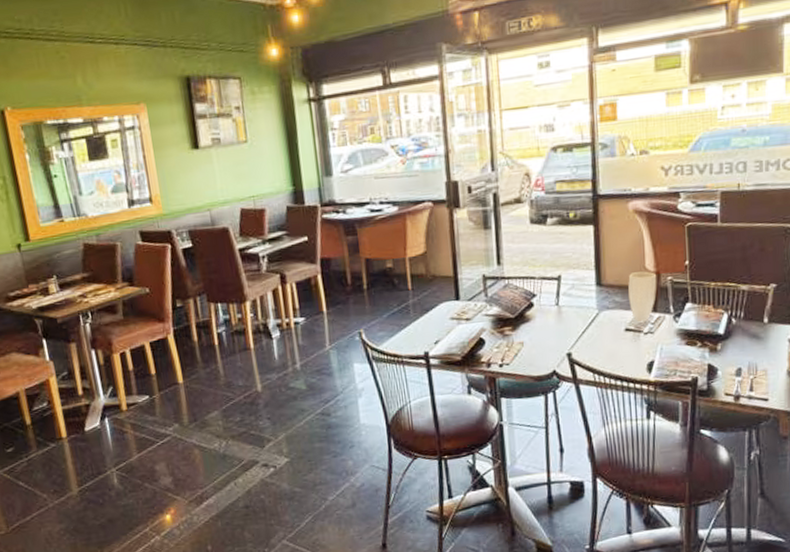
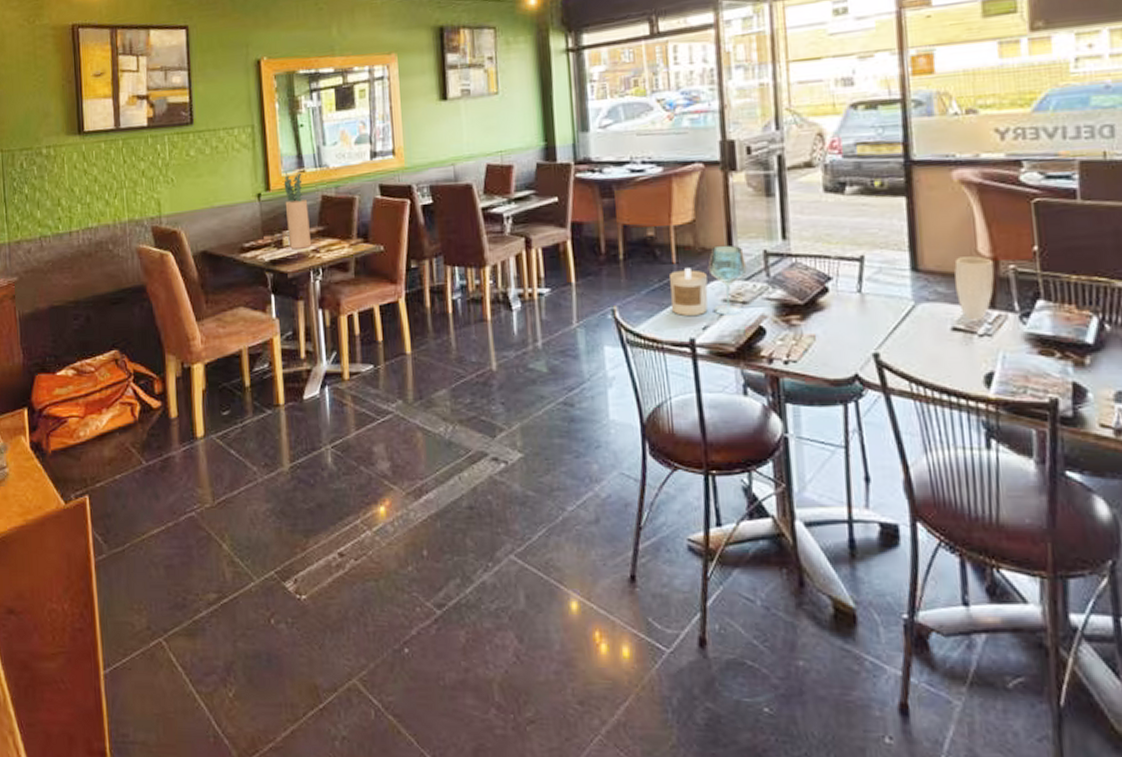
vase: none [43,216,78,297] -> present [283,167,312,251]
candle: none [406,293,439,334] -> present [669,268,708,317]
wine glass: none [438,271,470,331] -> present [708,245,747,316]

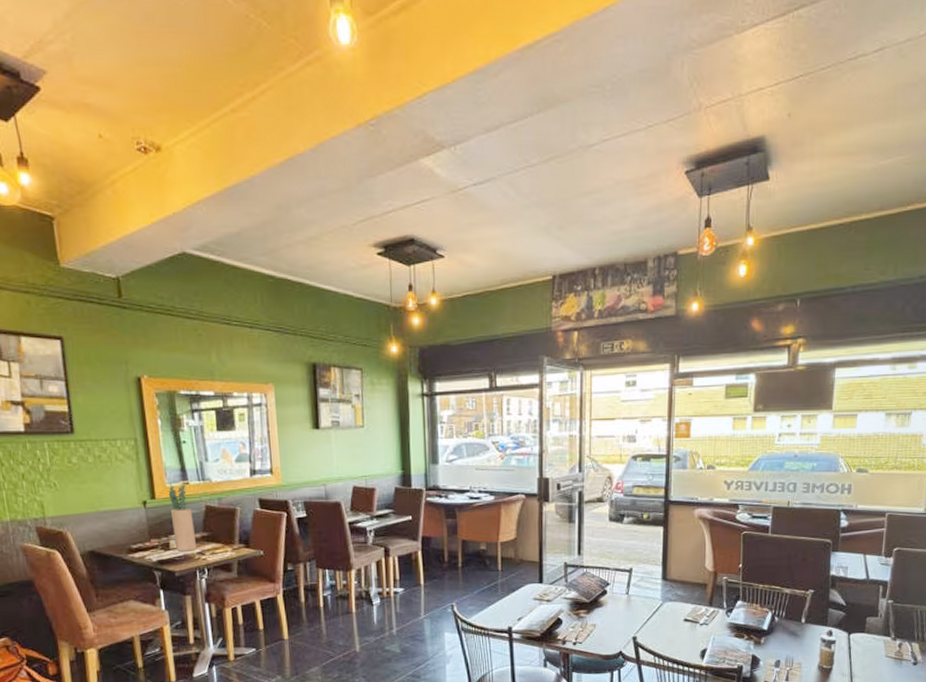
candle: present [669,268,708,317] -> none [495,574,523,611]
wine glass: present [708,245,747,316] -> none [524,558,552,610]
cup: present [954,256,995,321] -> none [688,570,714,615]

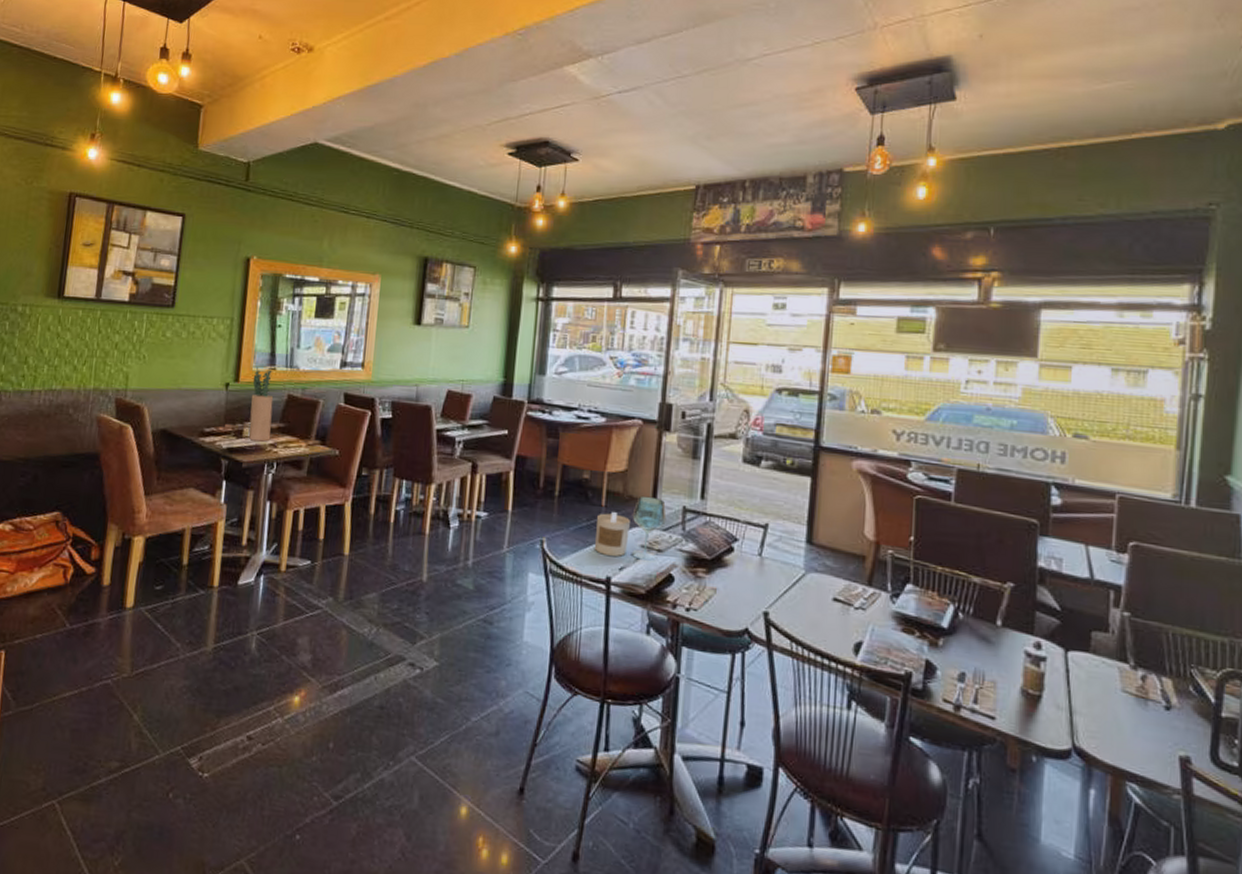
candle: none [495,574,523,611] -> present [594,512,630,557]
wine glass: none [524,558,552,610] -> present [631,496,667,561]

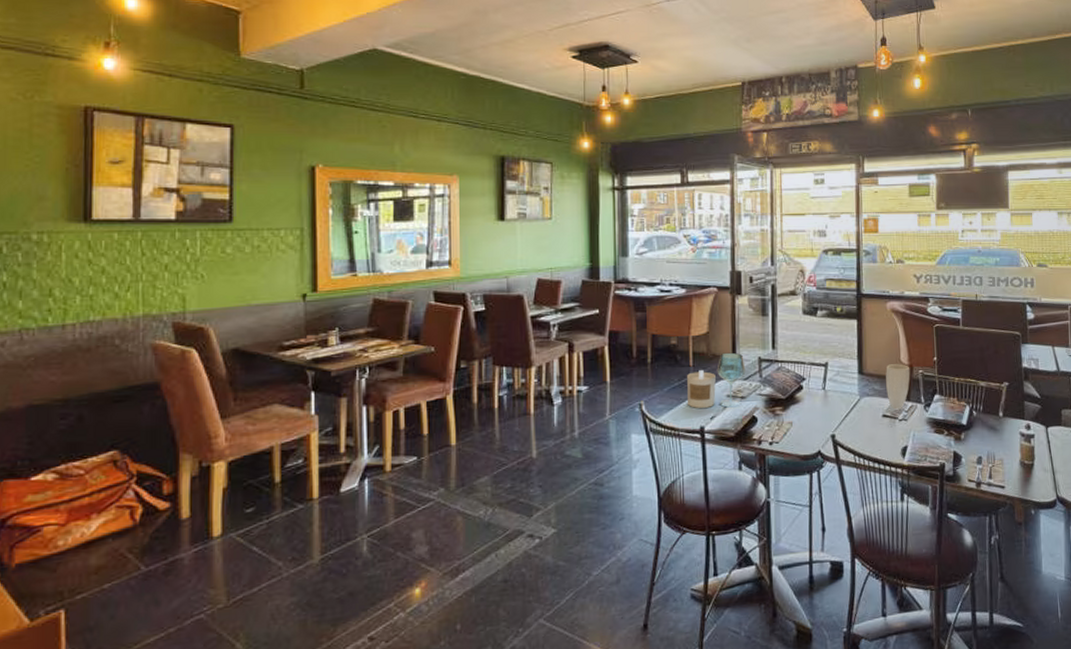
vase: present [249,364,274,443] -> none [333,271,360,350]
cup: none [840,537,876,595] -> present [885,364,911,410]

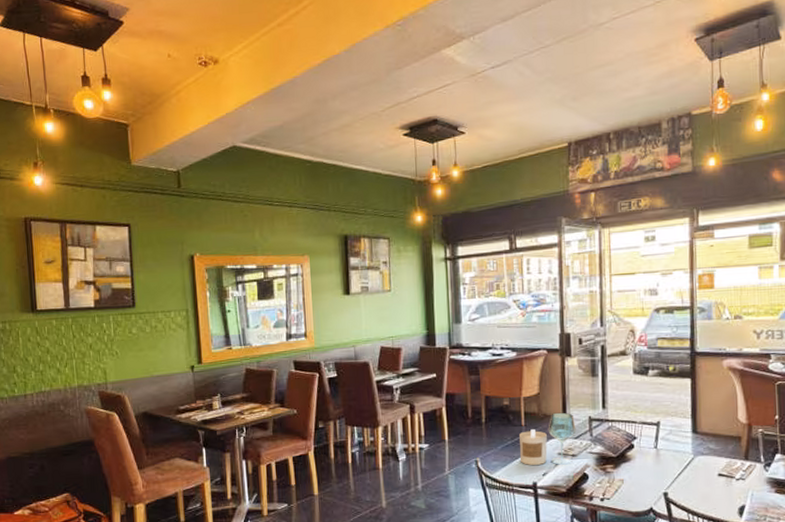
cup: present [885,364,911,410] -> none [721,423,749,469]

